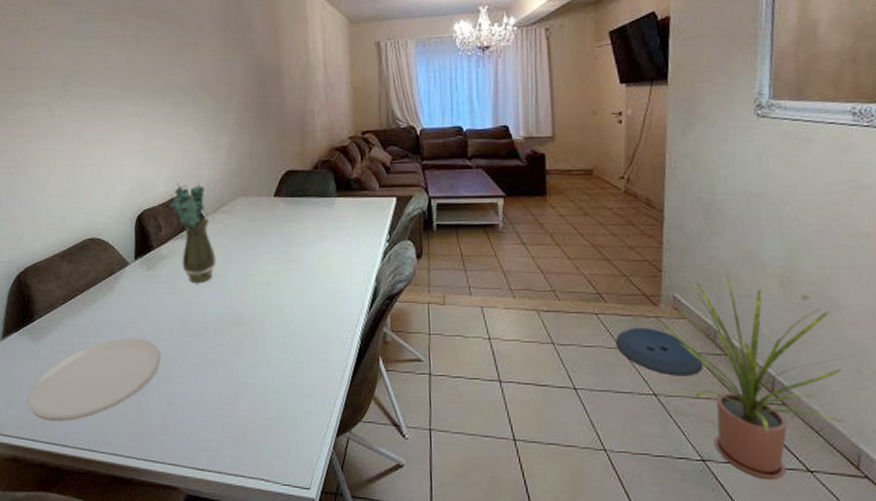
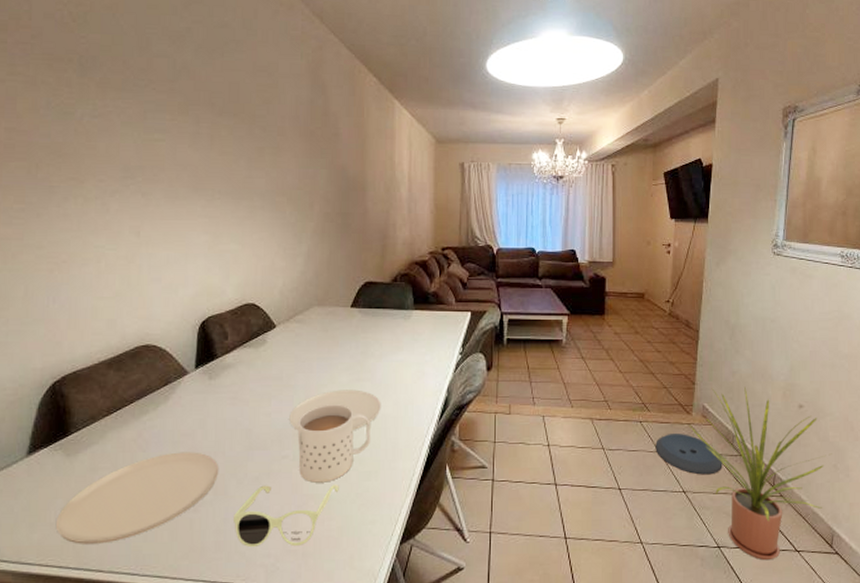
vase: present [169,182,216,283] -> none [237,289,286,393]
spectacles: none [177,372,273,433] -> present [234,484,339,548]
plate: none [222,279,310,320] -> present [289,389,381,431]
mug: none [230,294,302,371] -> present [297,404,371,483]

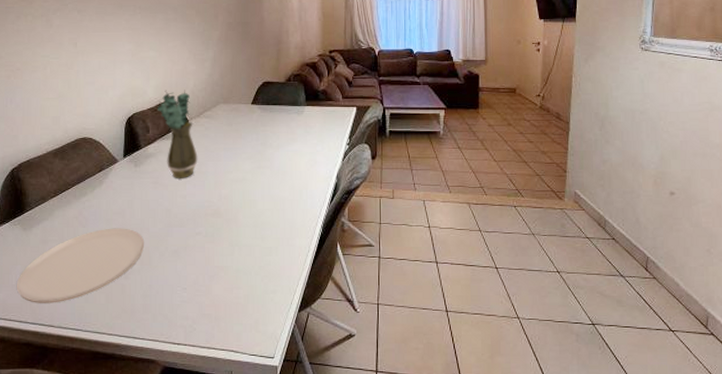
spectacles: present [234,484,339,548] -> none [158,257,245,311]
vase: none [237,289,286,393] -> present [157,90,198,178]
plate: present [289,389,381,431] -> none [202,176,280,211]
mug: present [297,404,371,483] -> none [208,189,271,256]
robot vacuum: present [655,434,723,475] -> none [529,218,595,257]
house plant: present [689,386,832,561] -> none [562,174,705,339]

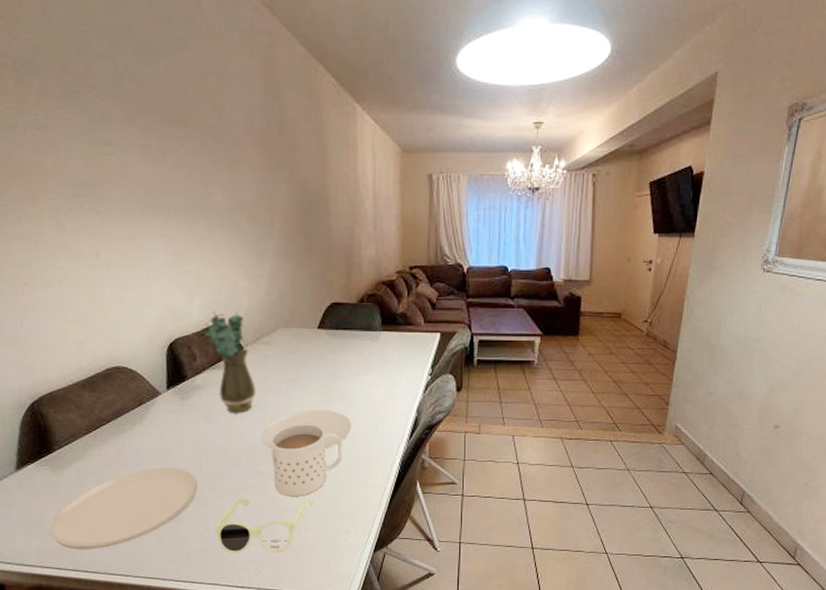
spectacles: none [158,257,245,311] -> present [215,498,314,554]
plate: none [202,176,280,211] -> present [262,410,352,449]
mug: none [208,189,271,256] -> present [270,424,343,497]

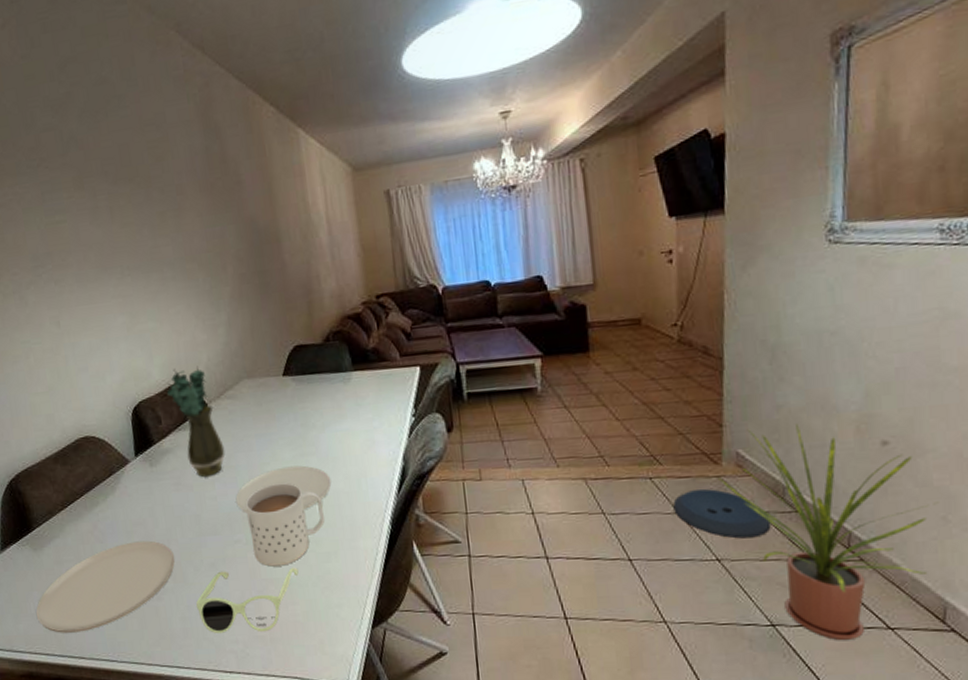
robot vacuum: none [625,453,692,492] -> present [673,489,771,539]
house plant: none [660,407,804,570] -> present [718,423,939,641]

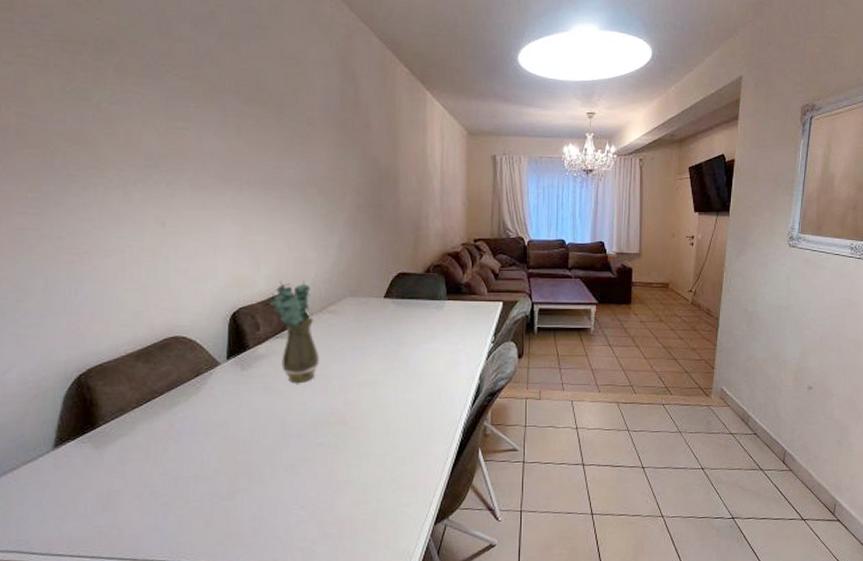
plate: present [36,540,176,633] -> none [86,441,254,535]
spectacles: present [196,567,299,634] -> none [269,469,374,533]
plate: present [235,465,332,514] -> none [324,378,415,419]
mug: present [245,482,325,567] -> none [332,393,406,469]
robot vacuum: present [673,489,771,539] -> none [677,415,738,453]
house plant: present [718,423,939,641] -> none [708,370,837,529]

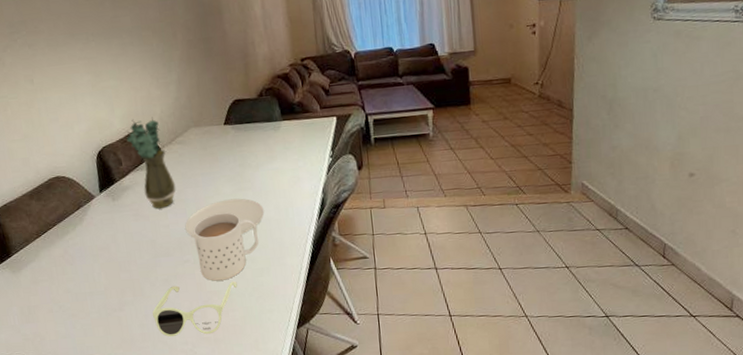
spectacles: none [269,469,374,533] -> present [152,281,237,337]
plate: none [324,378,415,419] -> present [185,198,265,238]
mug: none [332,393,406,469] -> present [193,212,259,281]

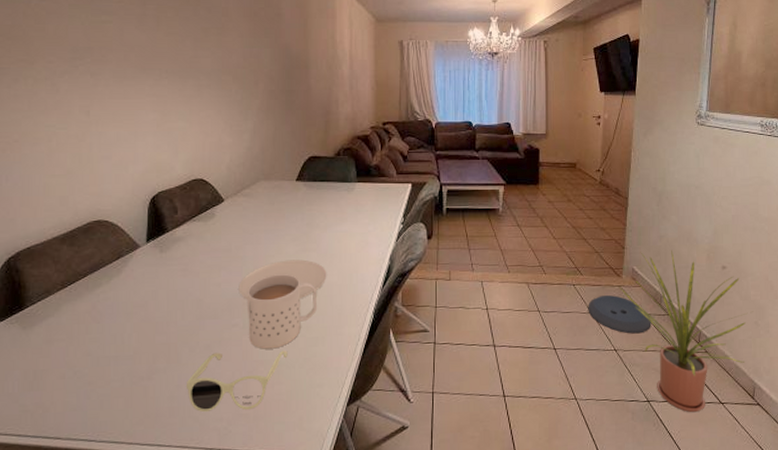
vase: present [126,117,176,209] -> none [186,165,235,265]
robot vacuum: none [533,212,607,250] -> present [588,295,651,334]
house plant: none [568,160,730,327] -> present [619,250,753,413]

